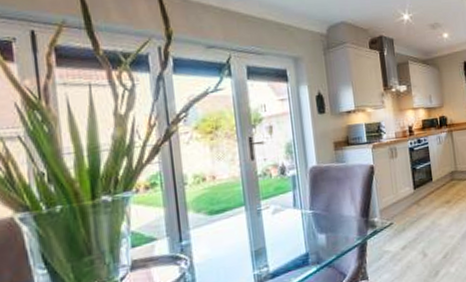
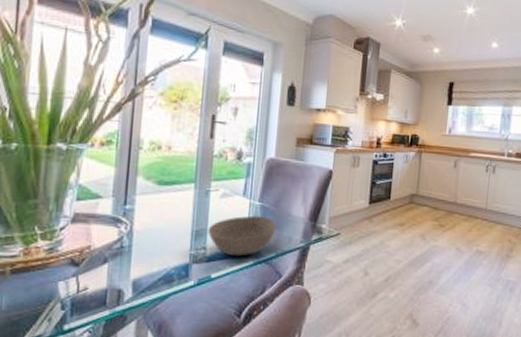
bowl: none [266,222,331,267] -> present [207,215,276,256]

